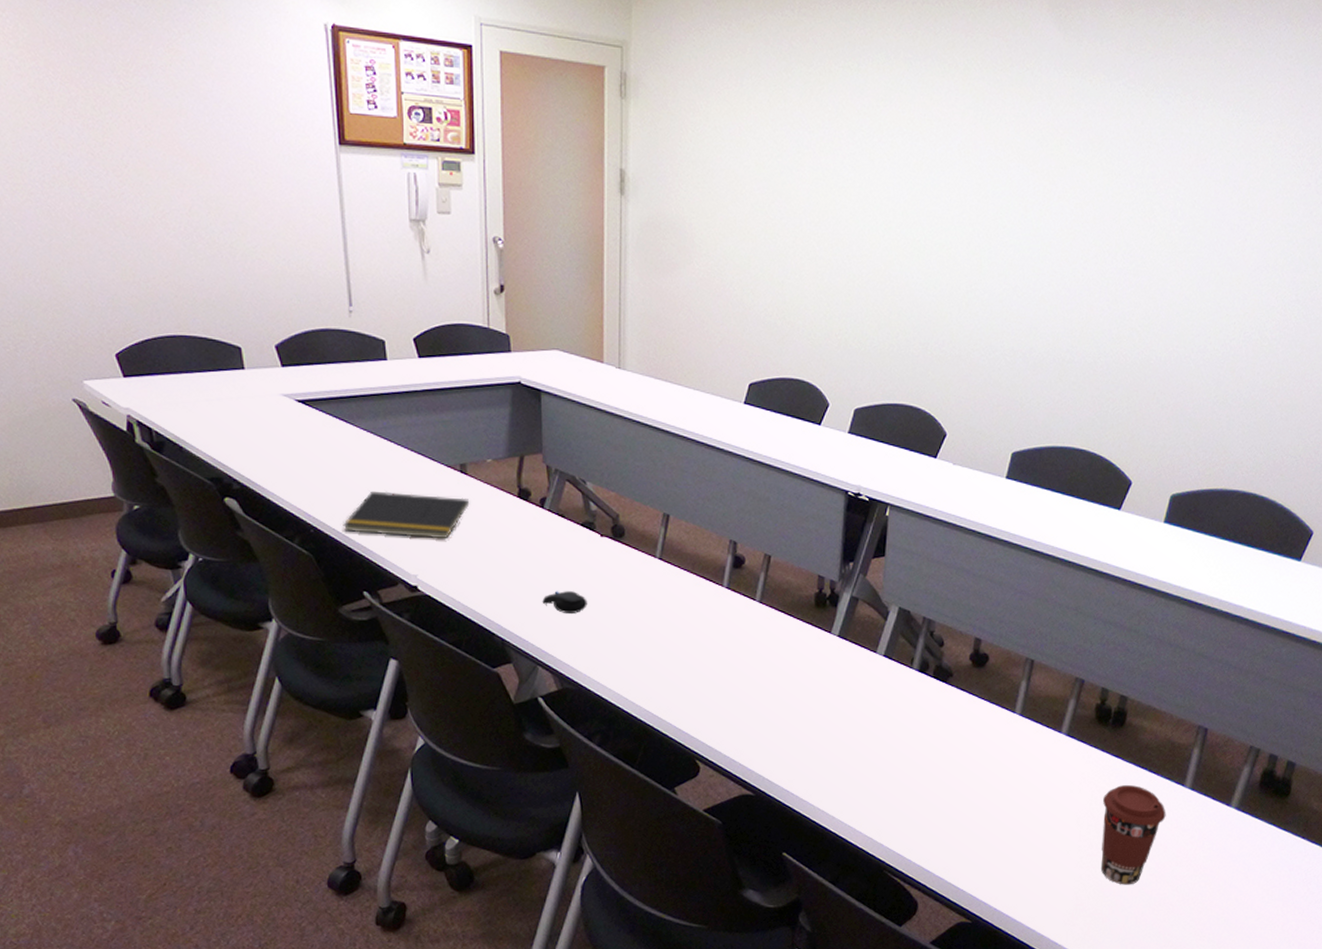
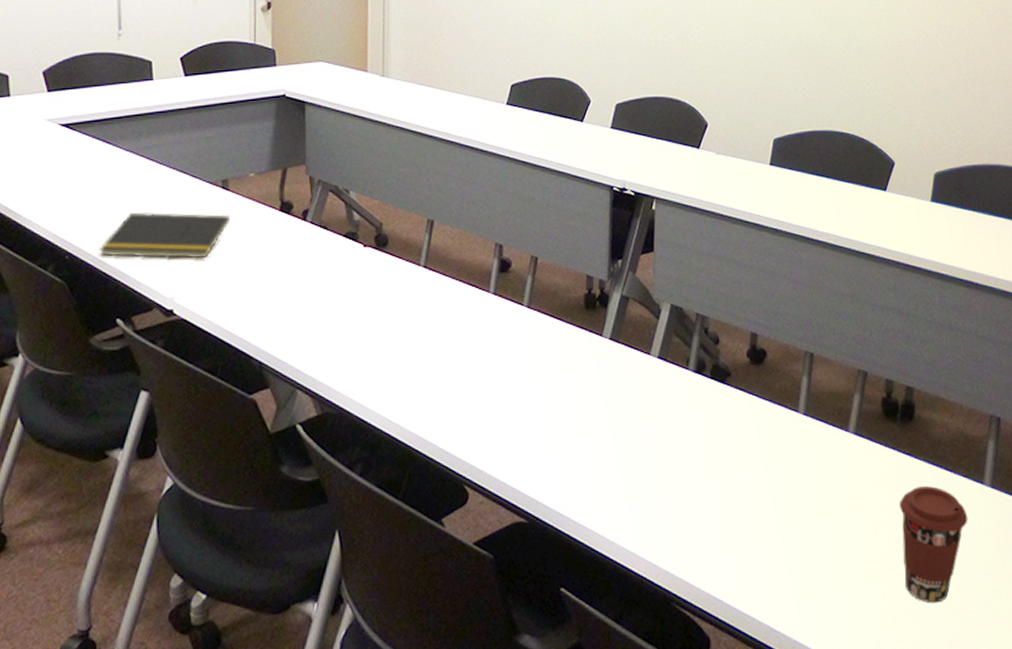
computer mouse: present [542,591,587,613] -> none [302,306,350,330]

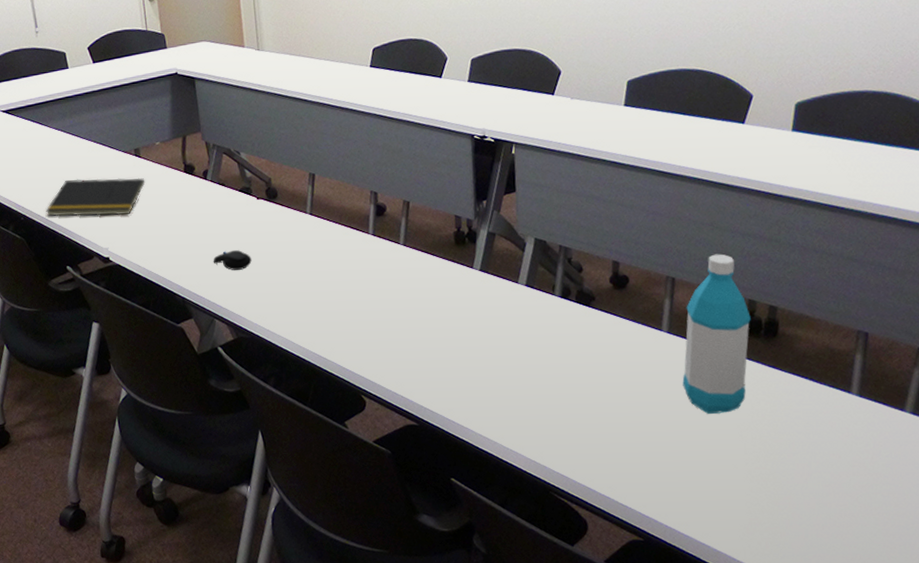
computer mouse: none [302,306,350,330] -> present [213,250,252,270]
water bottle: none [817,328,888,508] -> present [682,254,751,414]
coffee cup: present [900,486,968,603] -> none [765,395,835,497]

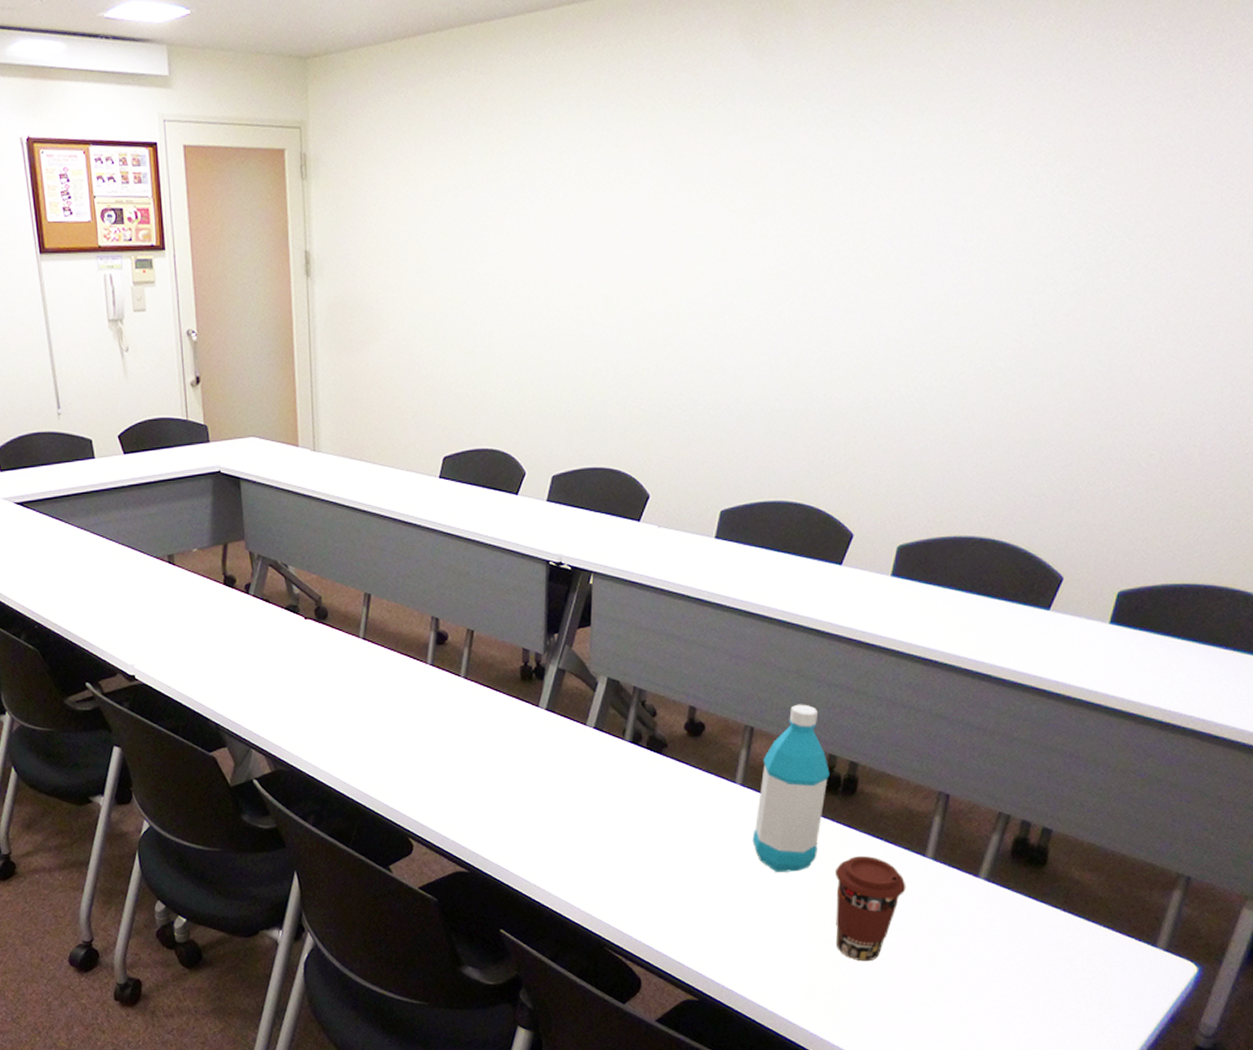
notepad: present [46,177,145,216] -> none [64,585,179,629]
computer mouse: present [213,250,252,270] -> none [252,674,295,696]
coffee cup: none [765,395,835,497] -> present [835,856,906,961]

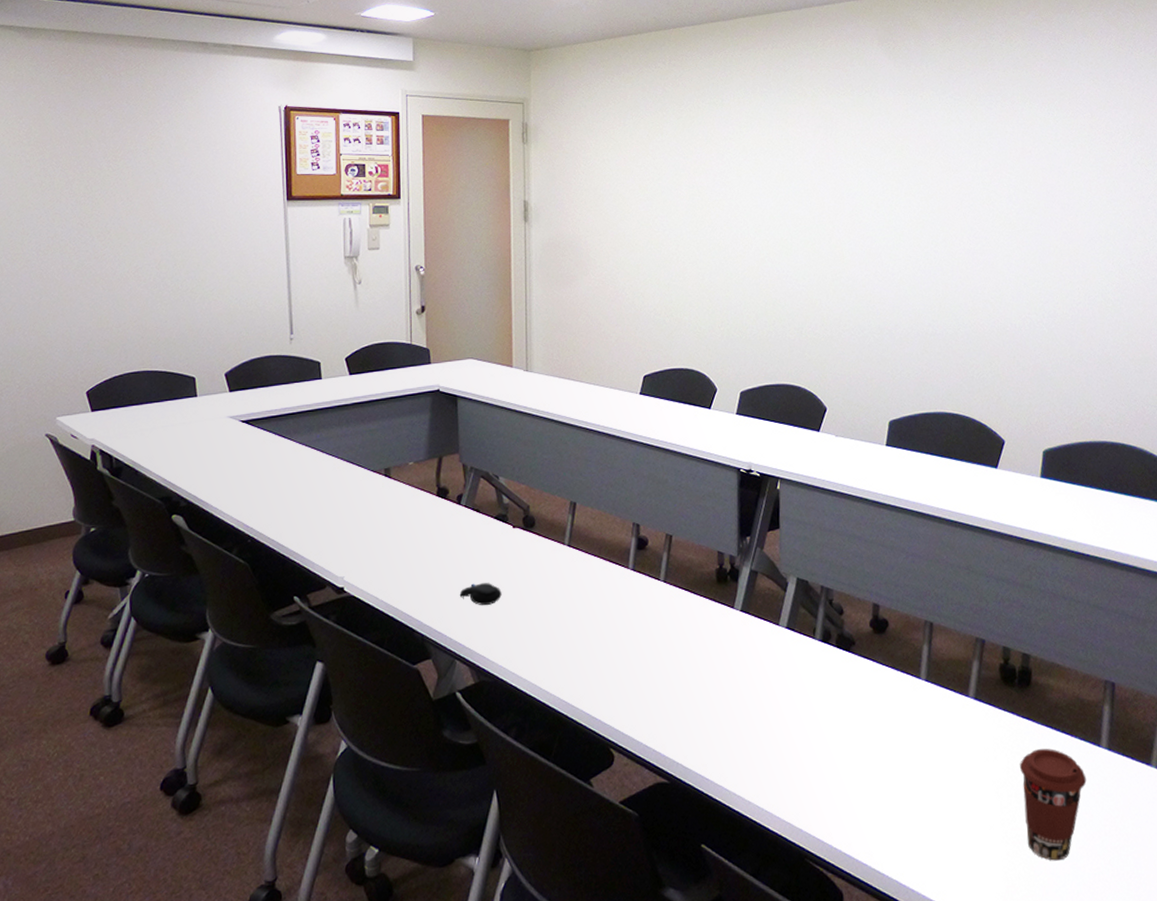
computer mouse: none [252,674,295,696] -> present [459,583,502,605]
water bottle: present [752,704,830,872] -> none [940,598,1006,769]

